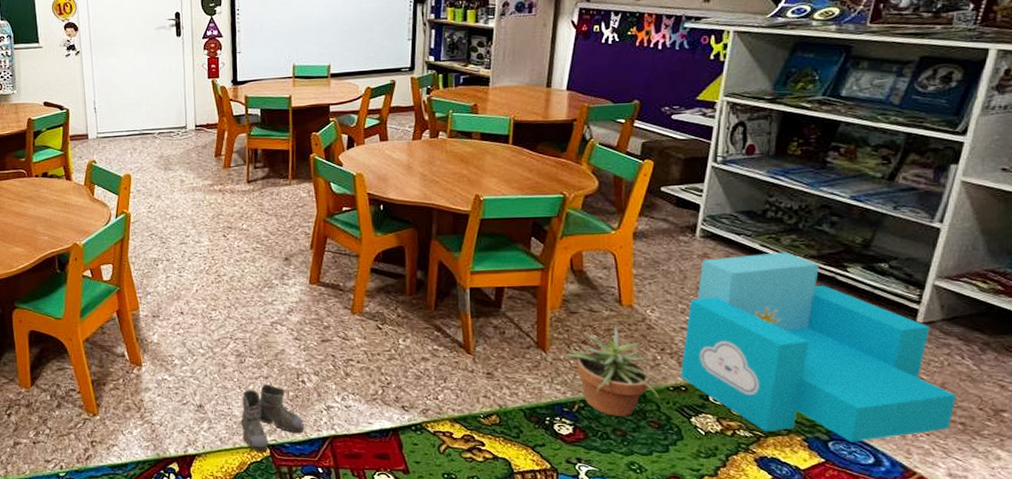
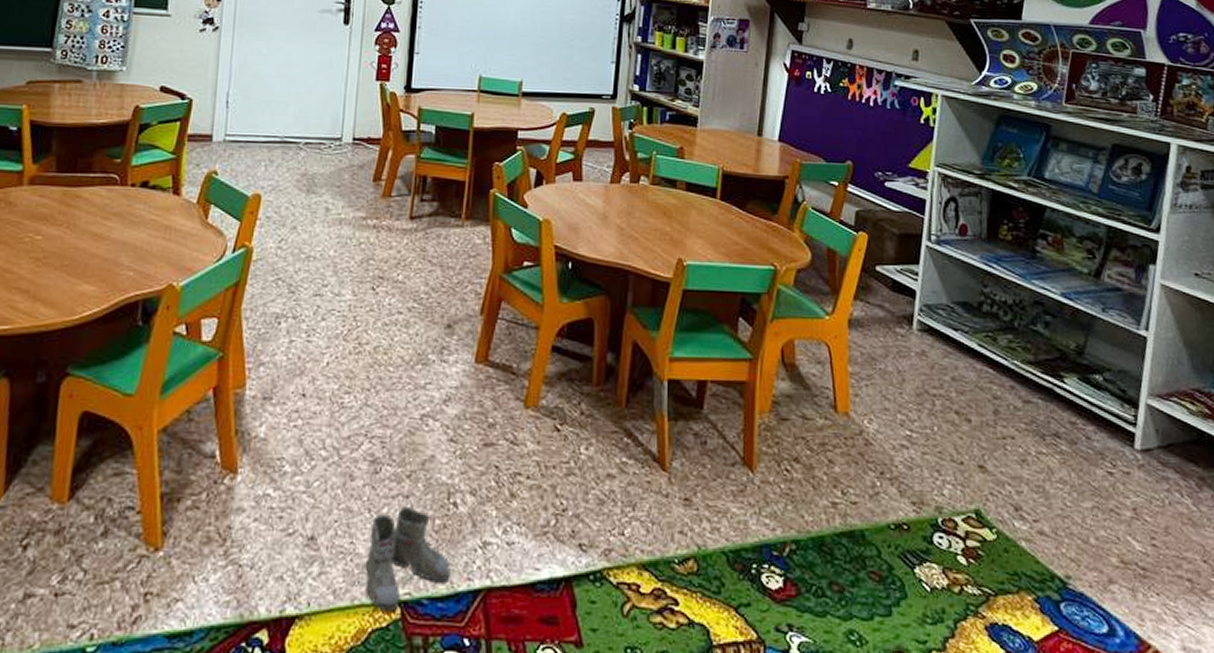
potted plant: present [563,326,664,417] -> none [773,439,884,565]
armchair: present [680,252,957,442] -> none [901,354,1182,604]

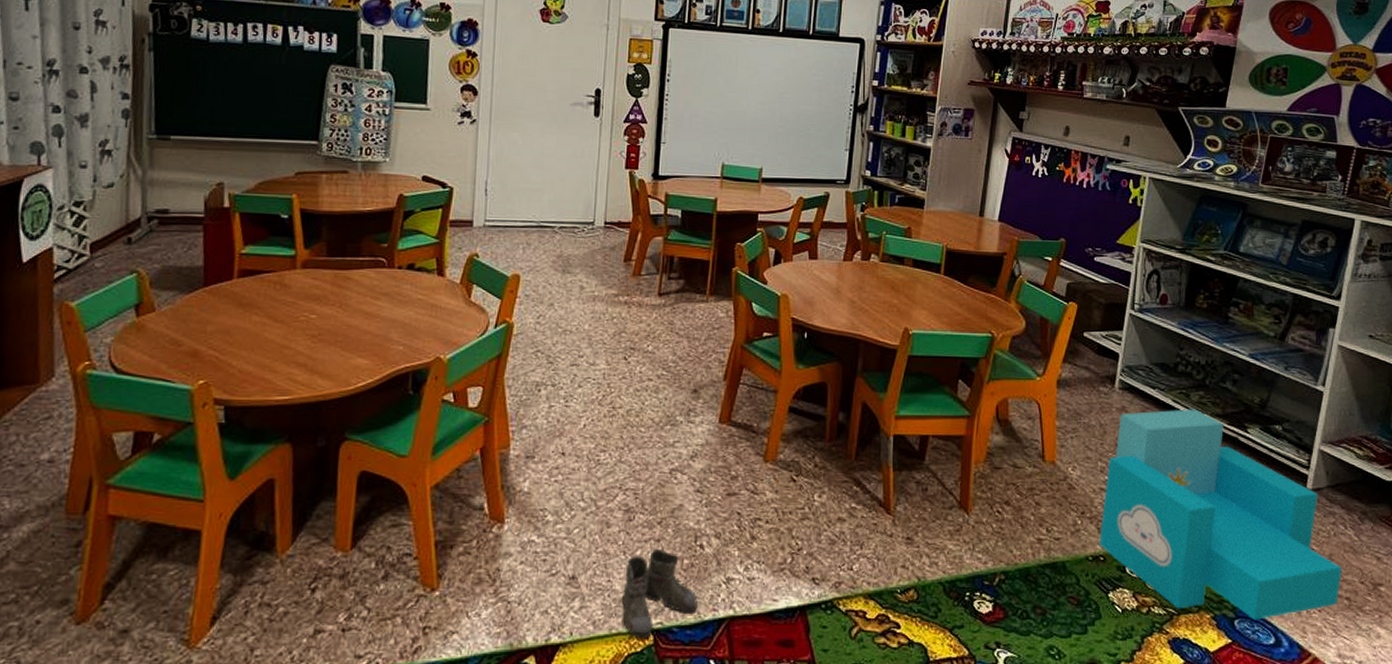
armchair: none [901,354,1182,604] -> present [1098,409,1343,620]

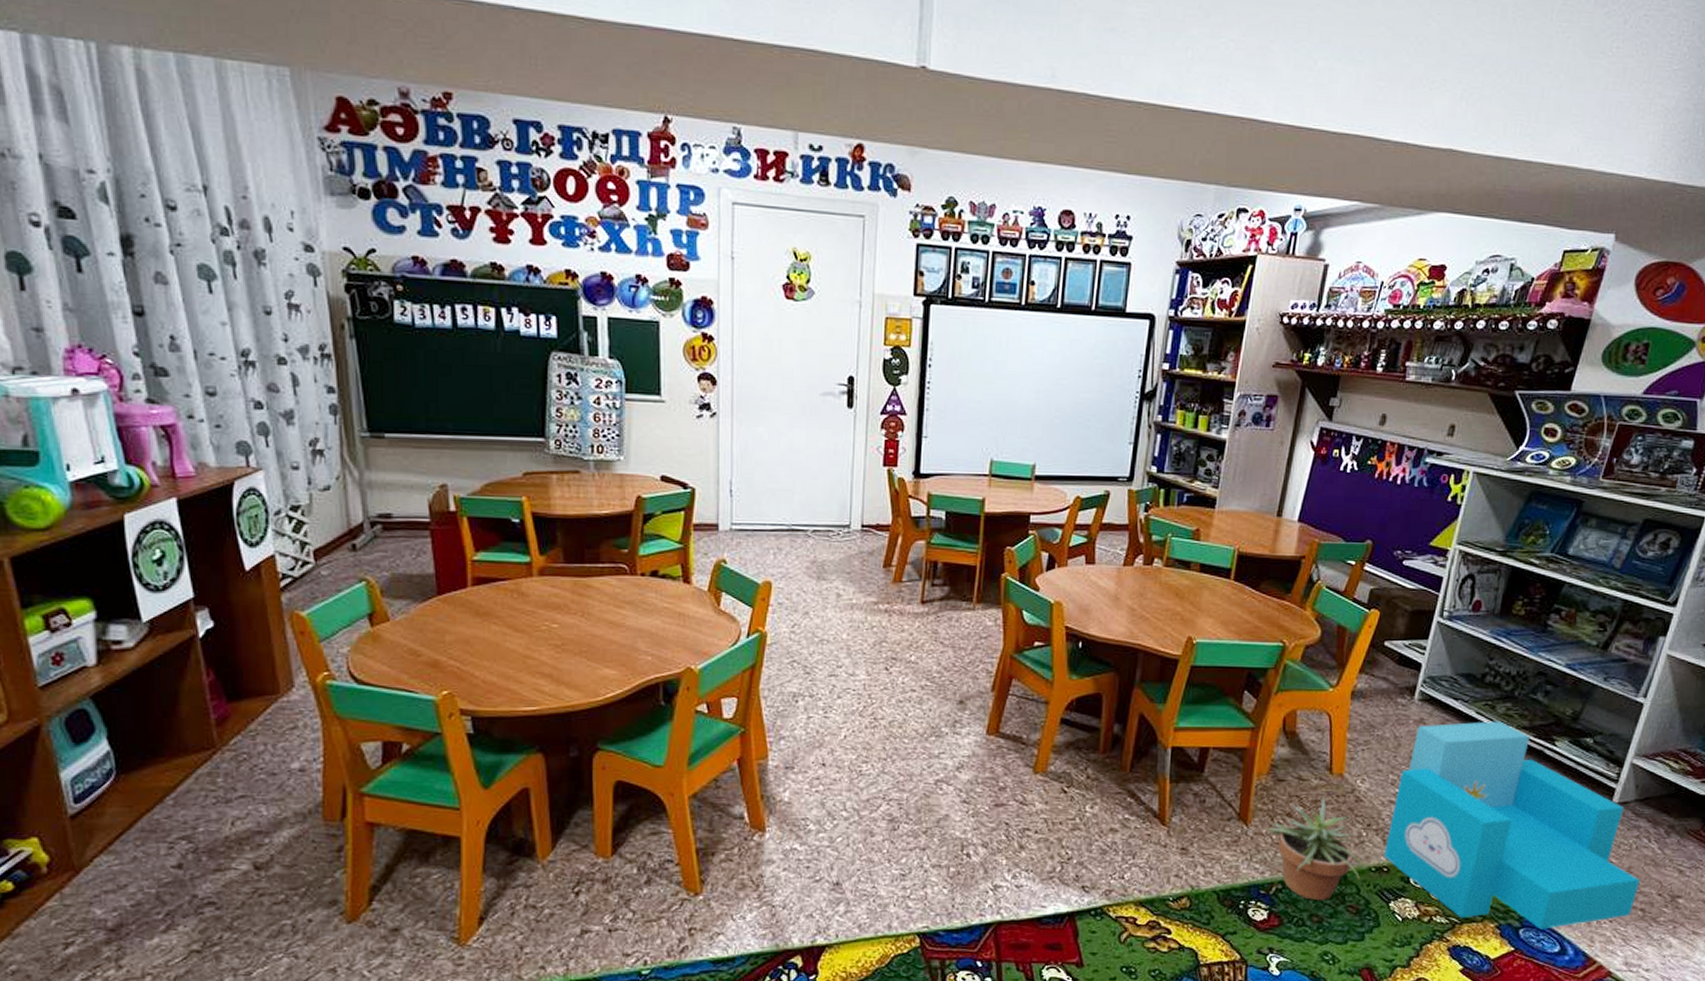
boots: present [607,549,698,639] -> none [873,858,964,941]
potted plant: none [986,484,1083,592] -> present [1266,797,1366,901]

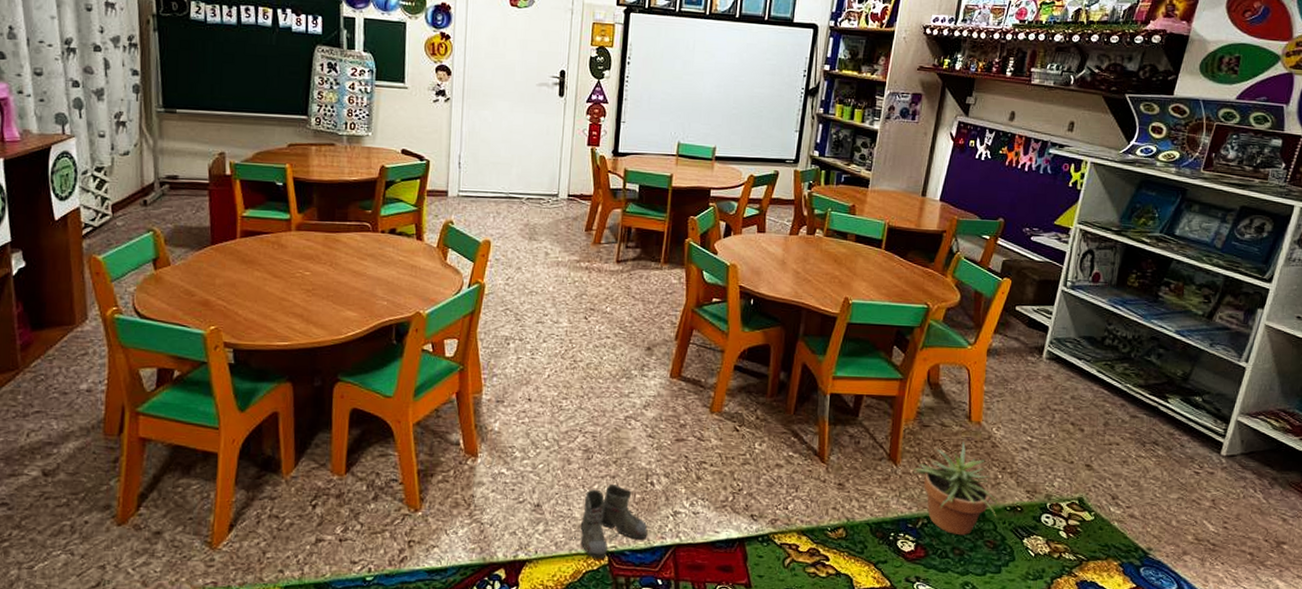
boots: none [873,858,964,941] -> present [568,484,648,559]
armchair: present [1383,721,1641,930] -> none [1017,379,1249,569]

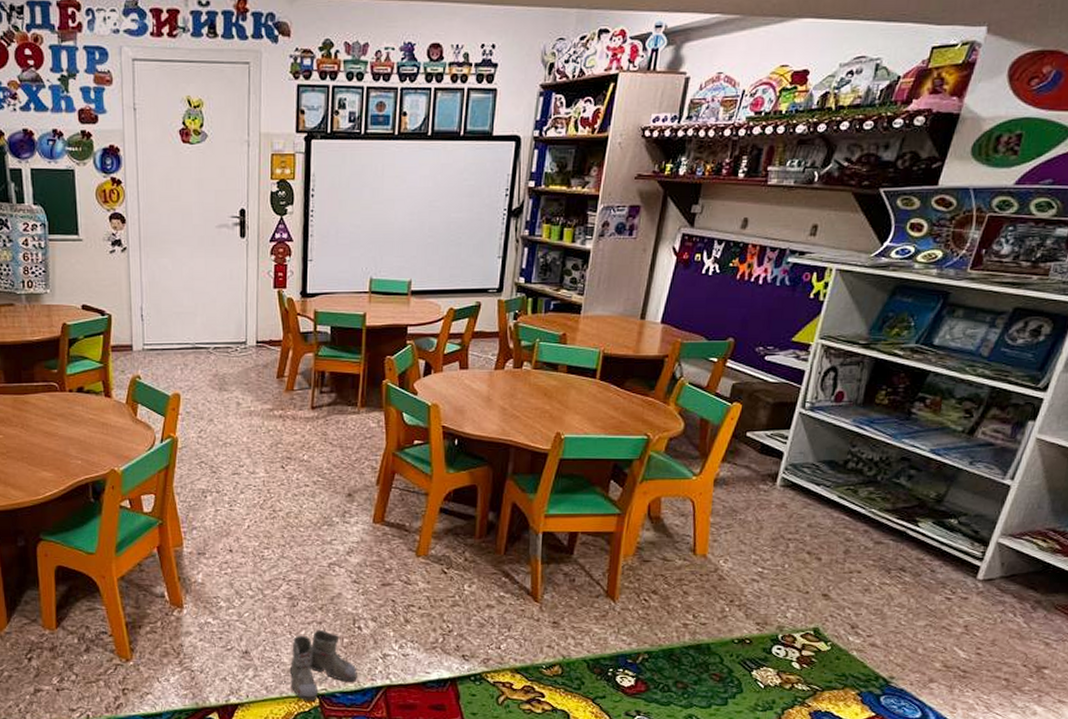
potted plant: present [913,442,1002,536] -> none [632,575,729,669]

